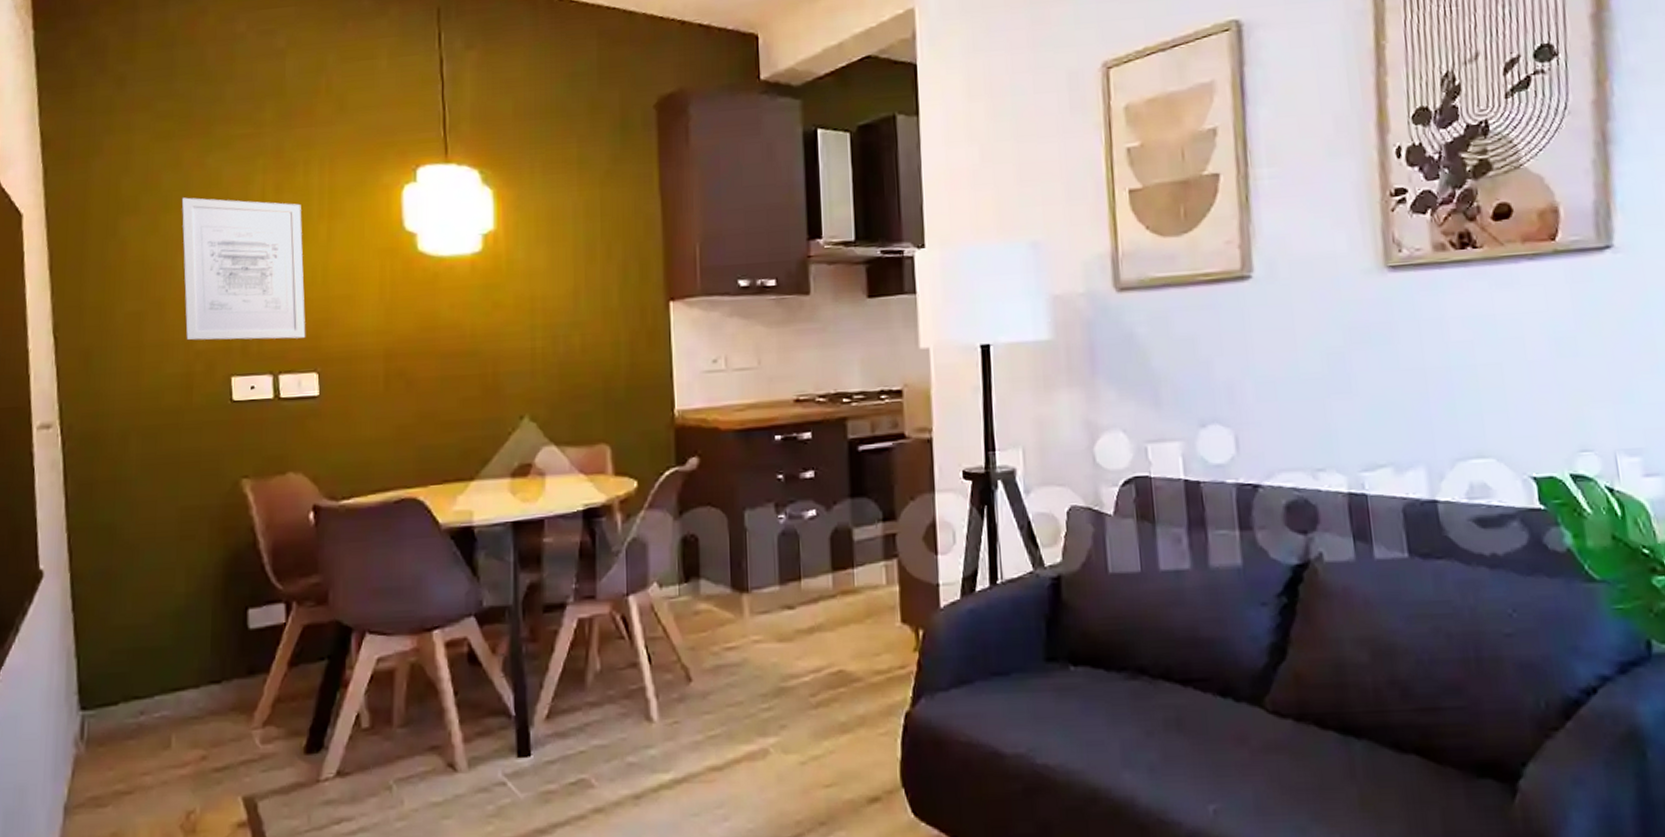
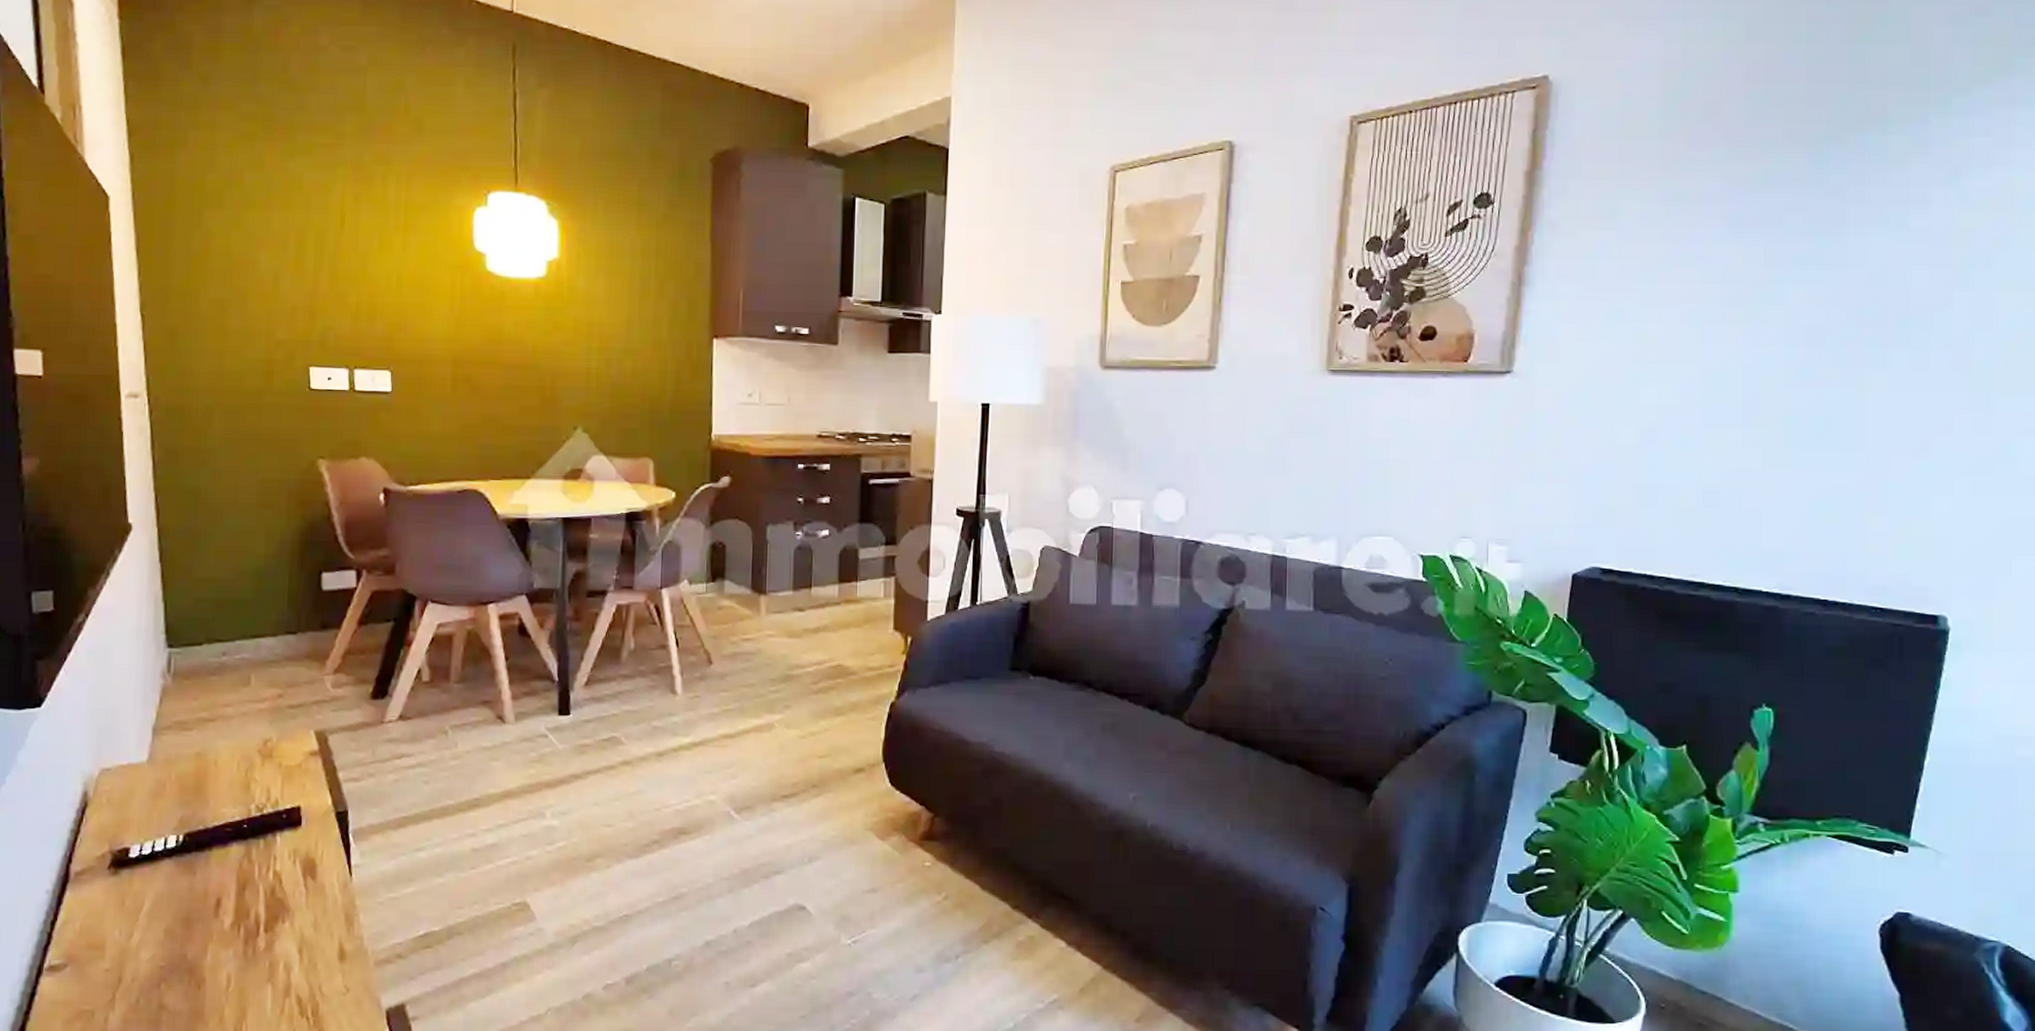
wall art: present [181,197,306,341] -> none [264,197,381,338]

